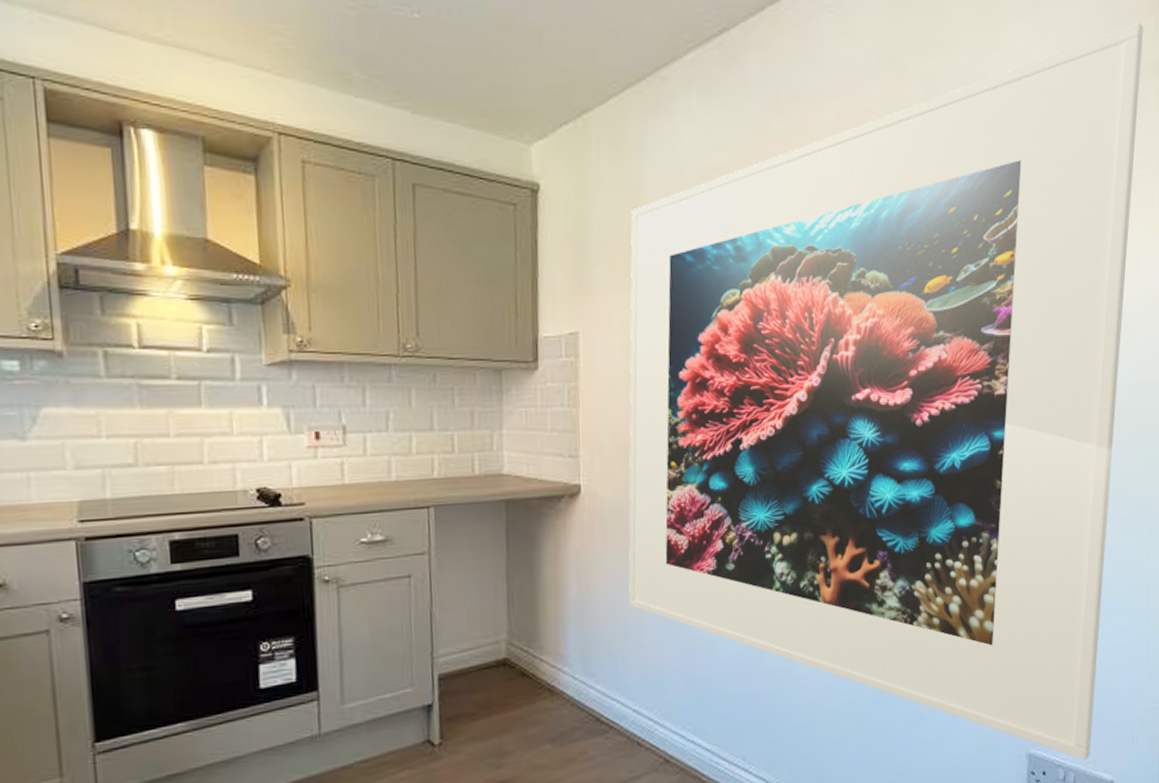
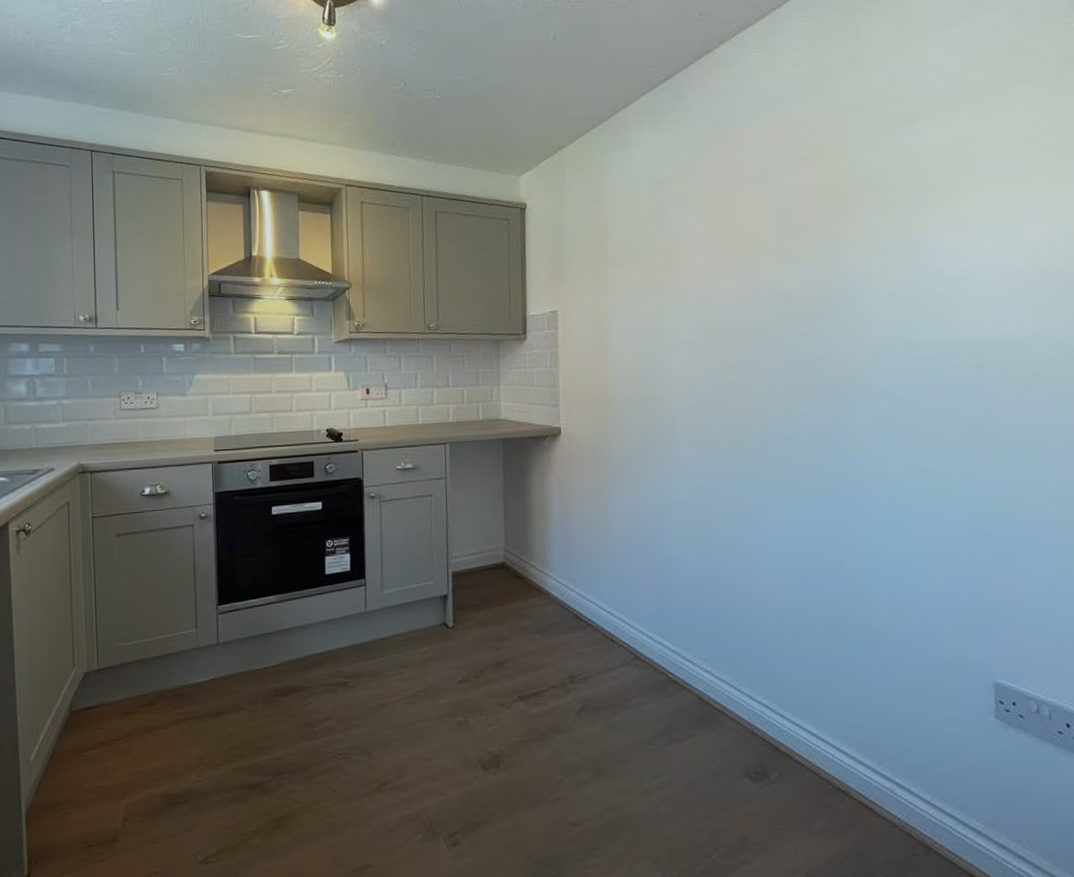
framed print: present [628,23,1143,760] -> none [597,22,1066,695]

